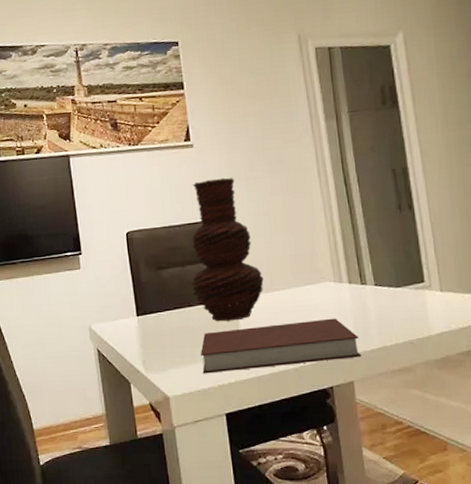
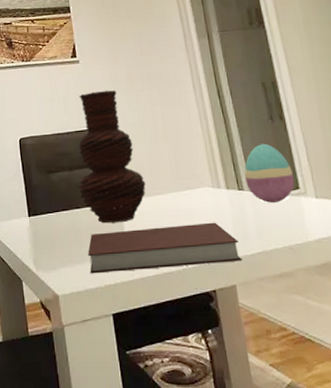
decorative egg: none [368,235,420,297] -> present [244,144,295,203]

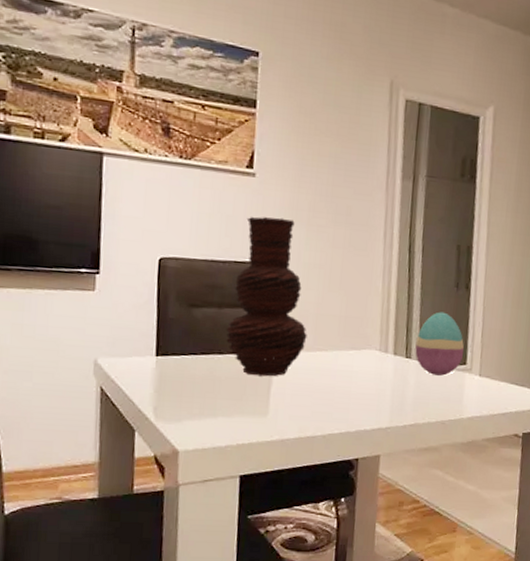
notebook: present [88,222,243,274] -> none [222,385,394,432]

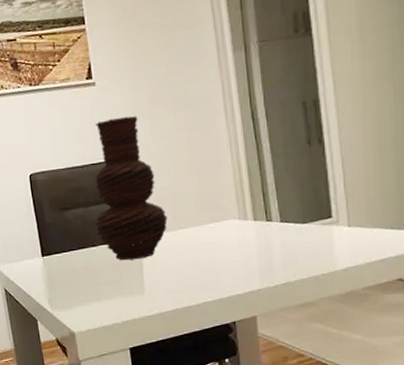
decorative egg: present [415,312,465,376] -> none [274,170,328,233]

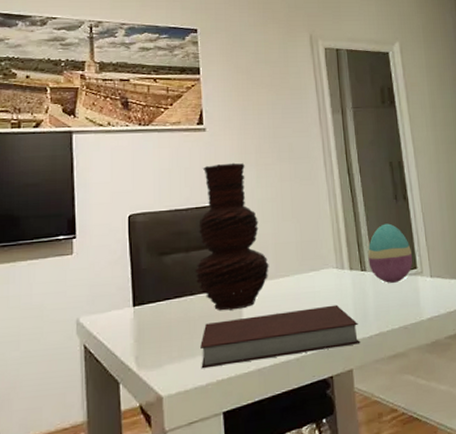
notebook: none [105,255,265,311] -> present [200,304,361,369]
decorative egg: none [274,170,328,233] -> present [368,223,413,283]

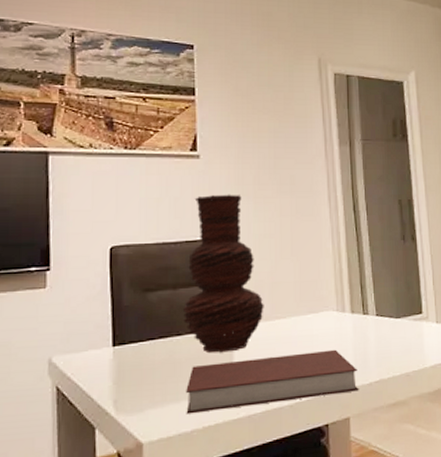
decorative egg: present [368,223,413,283] -> none [371,265,419,328]

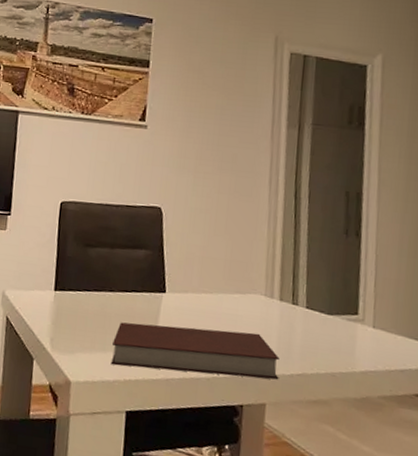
vase: present [182,194,264,354] -> none [117,164,193,316]

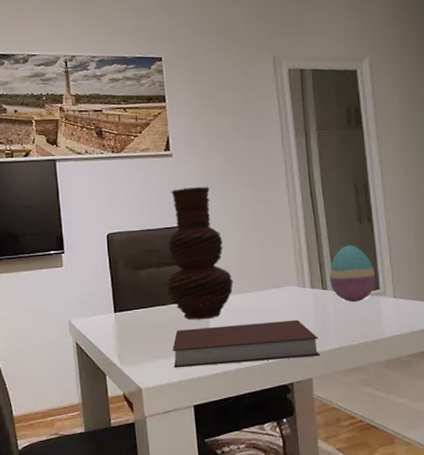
vase: none [117,164,193,316] -> present [166,186,233,320]
decorative egg: none [302,258,356,325] -> present [329,245,376,302]

